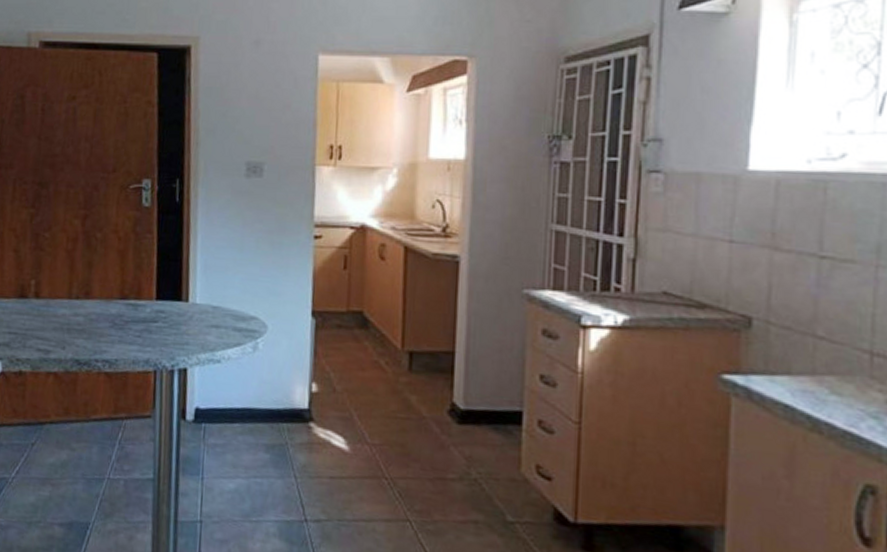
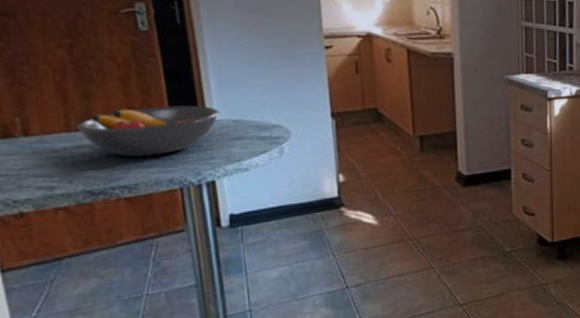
fruit bowl: none [76,281,201,334] -> present [76,105,220,157]

